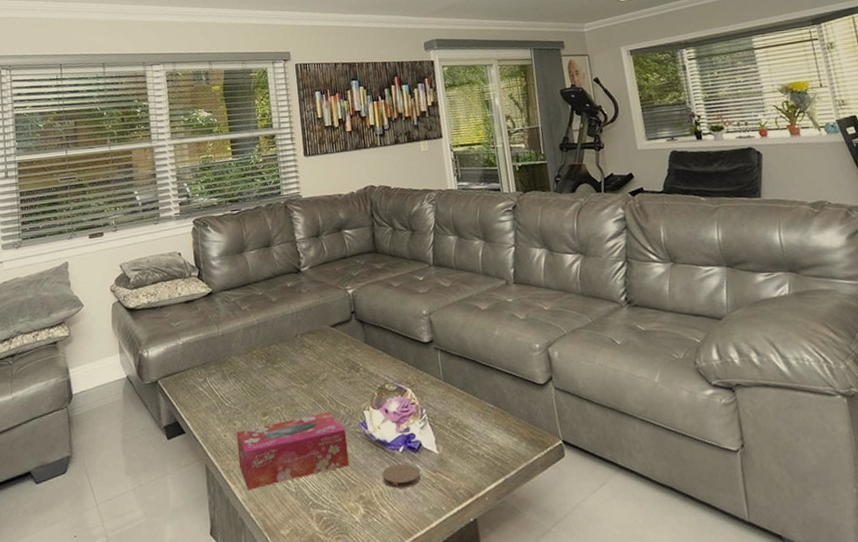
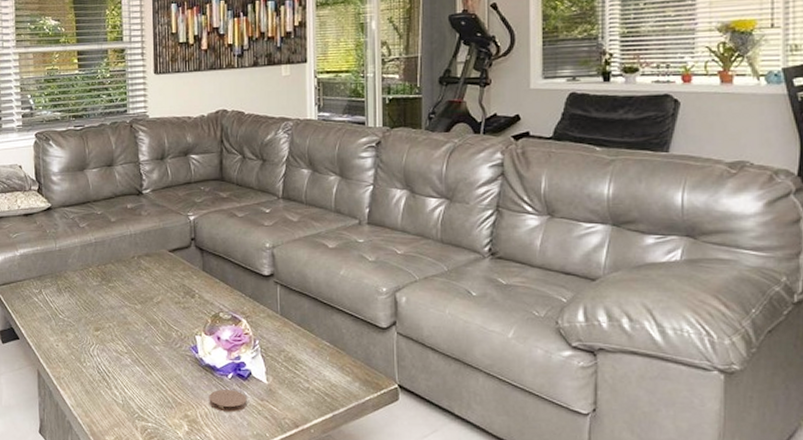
tissue box: present [236,412,350,491] -> none [68,334,177,398]

